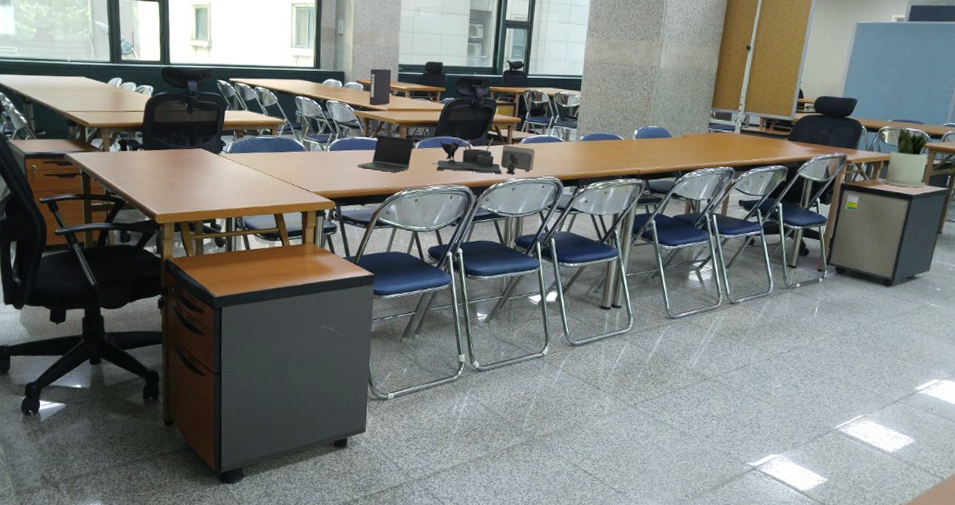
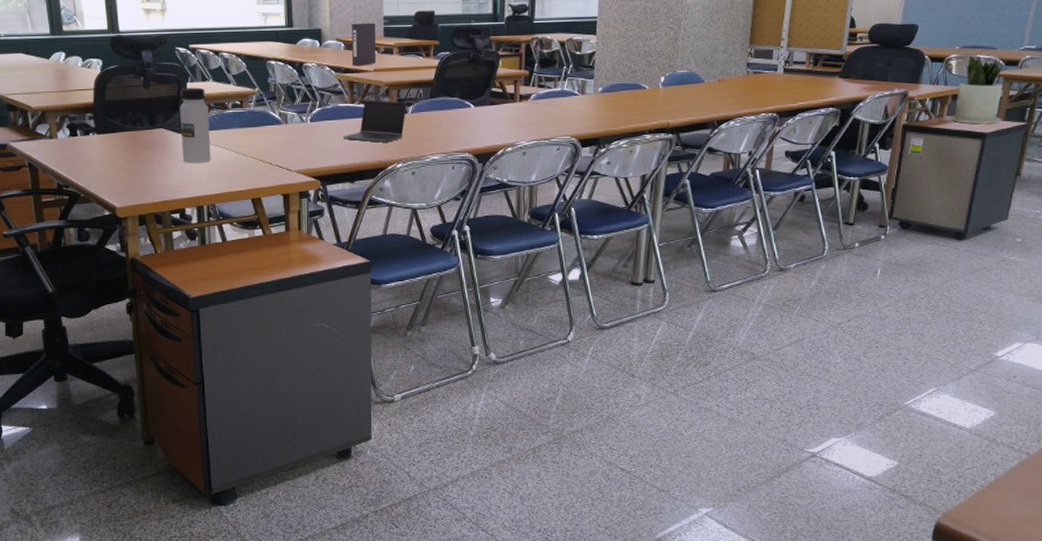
water bottle: none [216,115,243,181] -> present [180,87,211,164]
desk organizer: present [431,138,535,175] -> none [428,95,547,138]

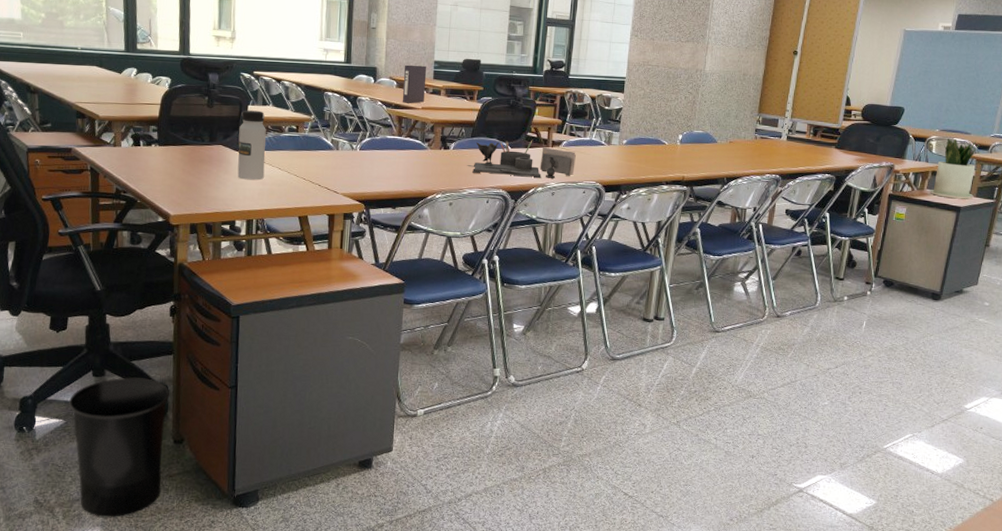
waste bin: none [34,380,136,523] -> present [69,377,169,517]
laptop computer: present [342,100,407,143] -> none [388,134,450,174]
desk organizer: none [428,95,547,138] -> present [467,140,576,179]

